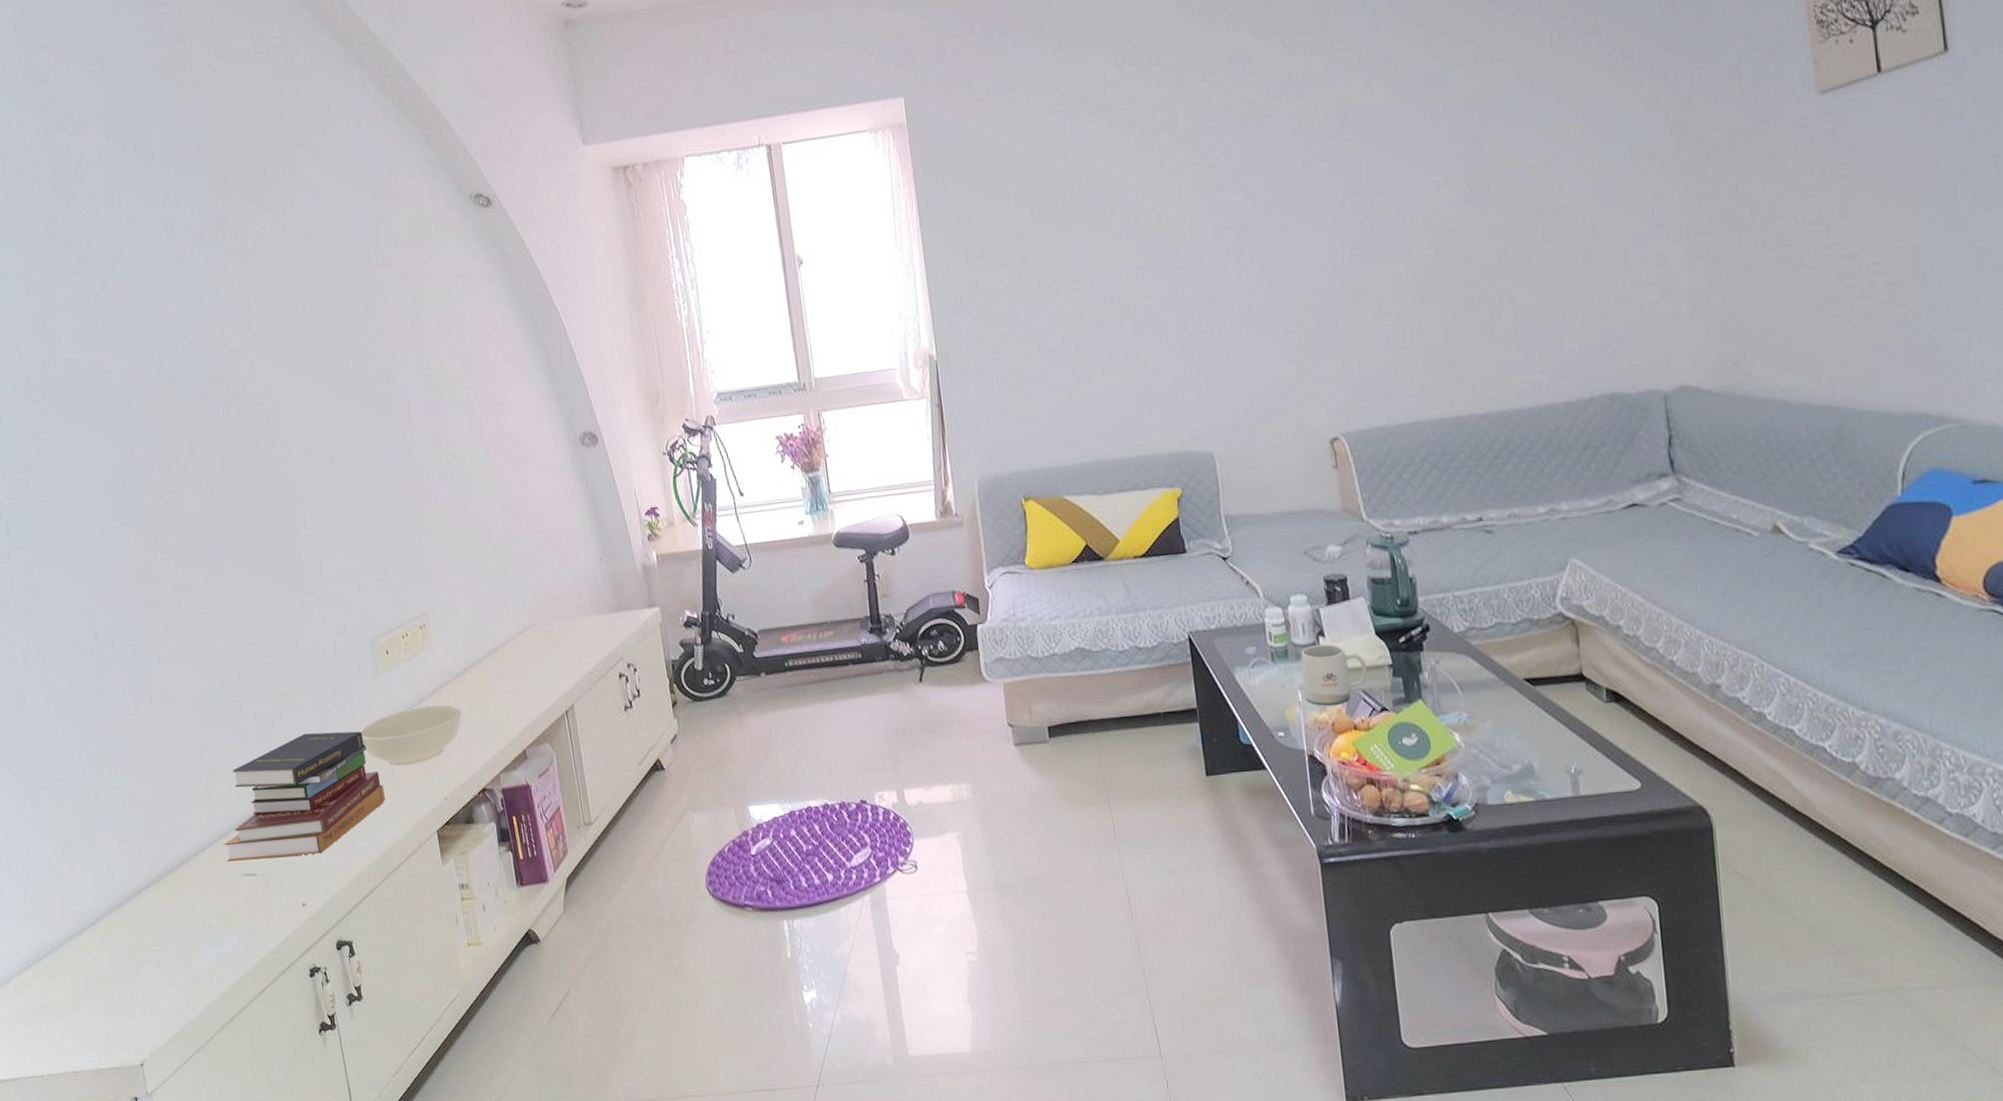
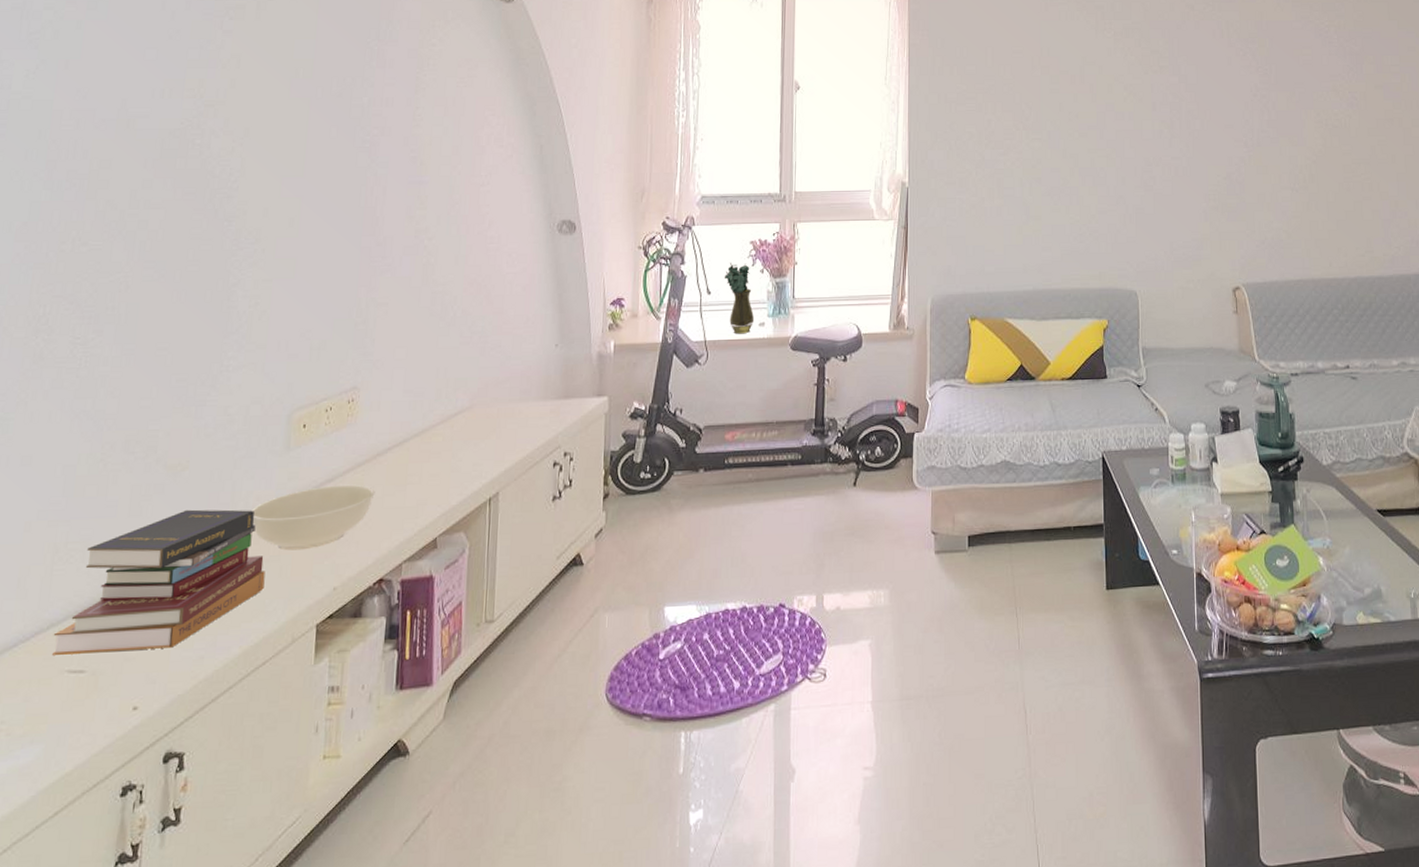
vase: none [755,460,793,535] -> present [725,262,755,334]
mug: present [1300,644,1367,707] -> none [1195,469,1251,528]

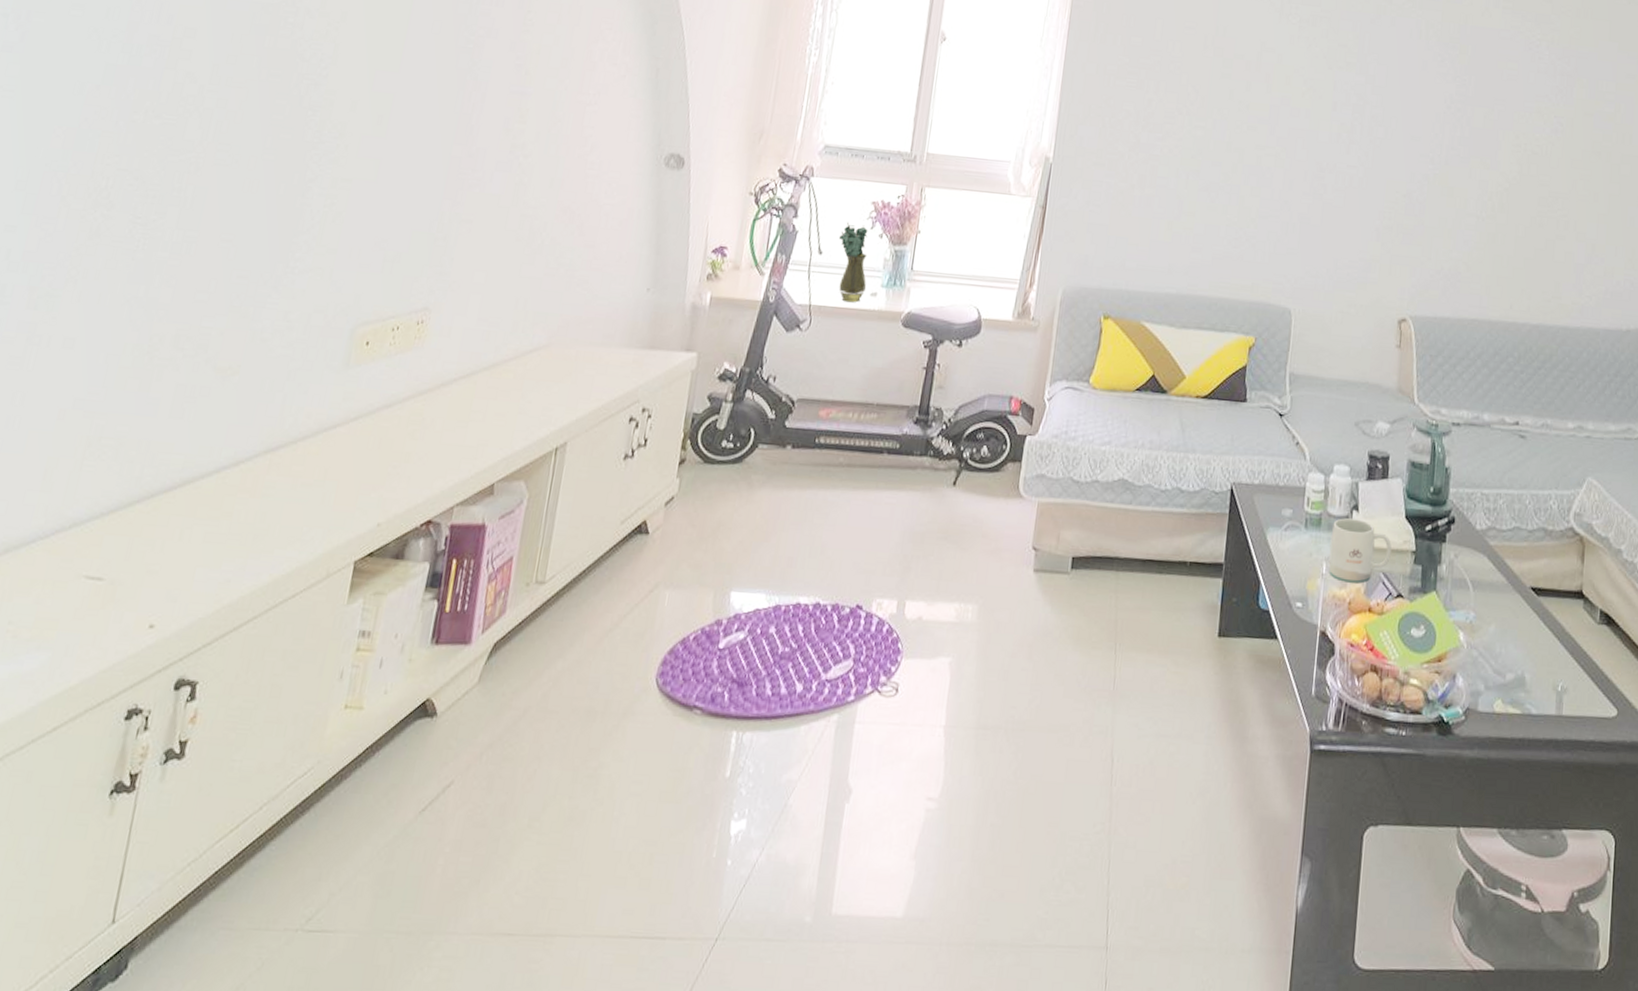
books: present [52,509,266,655] -> none [71,418,307,566]
bowl: present [251,484,375,551] -> none [300,412,435,478]
mug: none [1195,469,1251,528] -> present [1328,518,1392,584]

